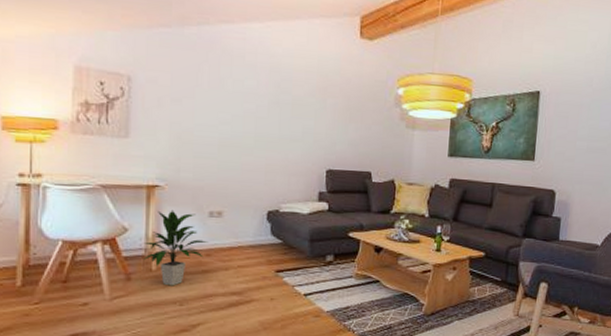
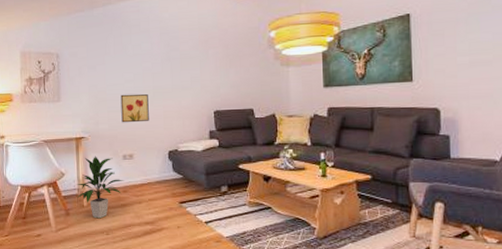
wall art: none [211,138,248,174] -> present [120,93,149,123]

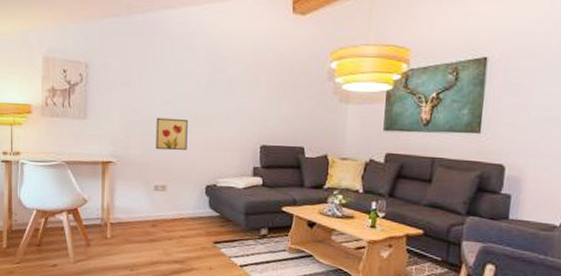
indoor plant: present [76,156,124,219] -> none [100,183,154,253]

